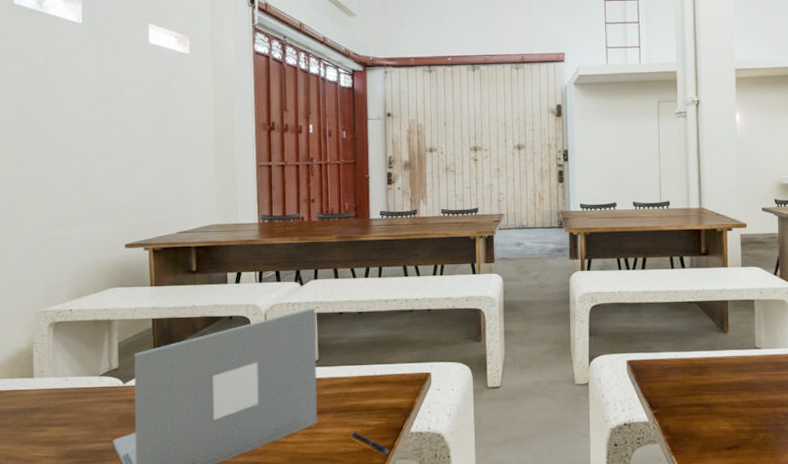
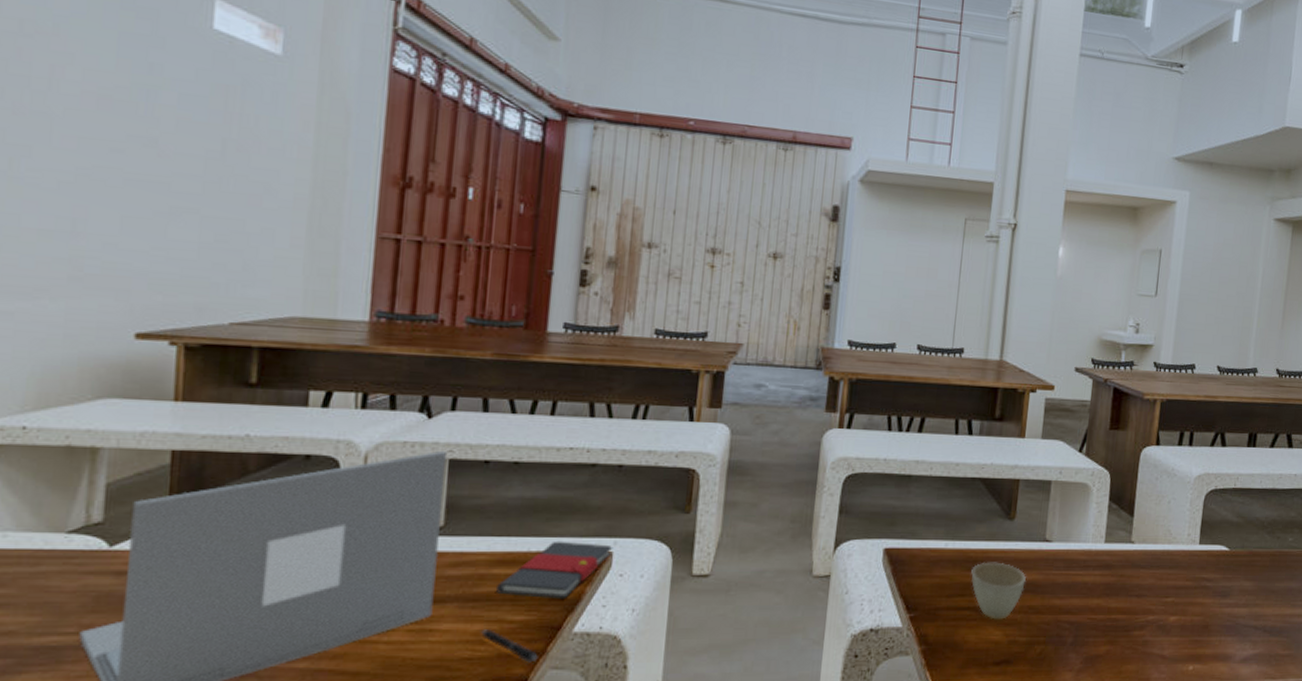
book: none [356,366,431,409] -> present [495,541,613,600]
cup: none [698,367,743,413] -> present [971,562,1026,620]

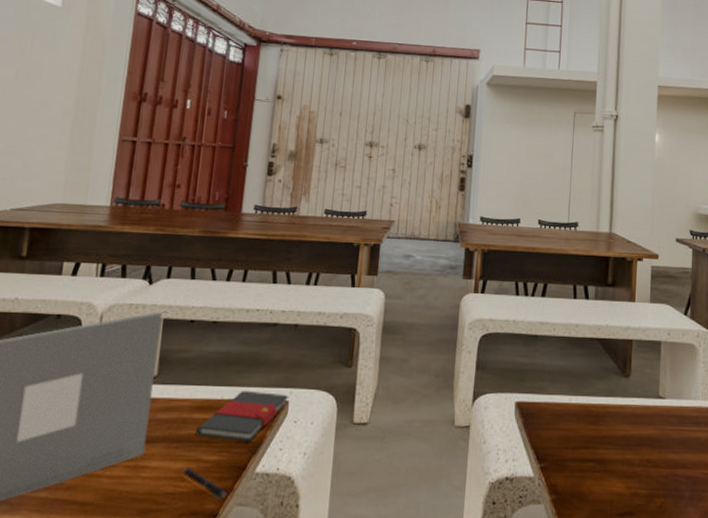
cup: present [971,562,1026,620] -> none [593,416,643,472]

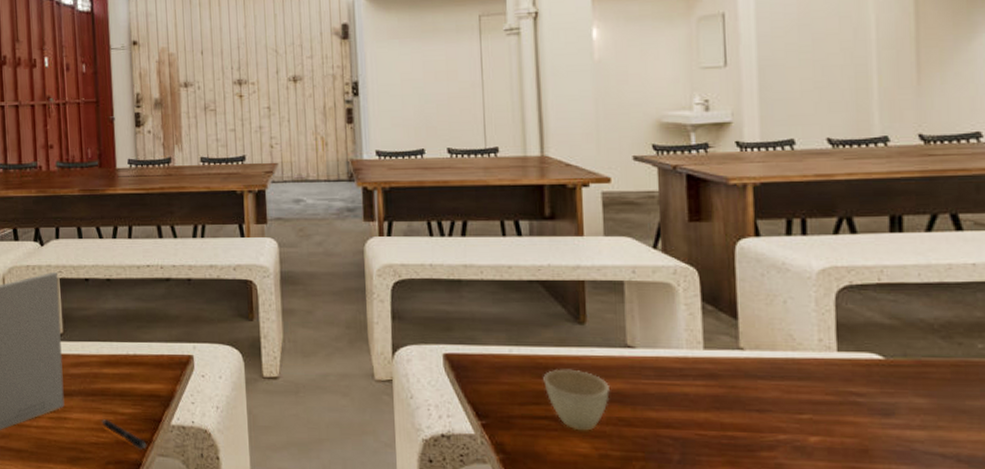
book: present [195,390,289,442] -> none [107,345,194,396]
cup: none [593,416,643,472] -> present [543,369,610,431]

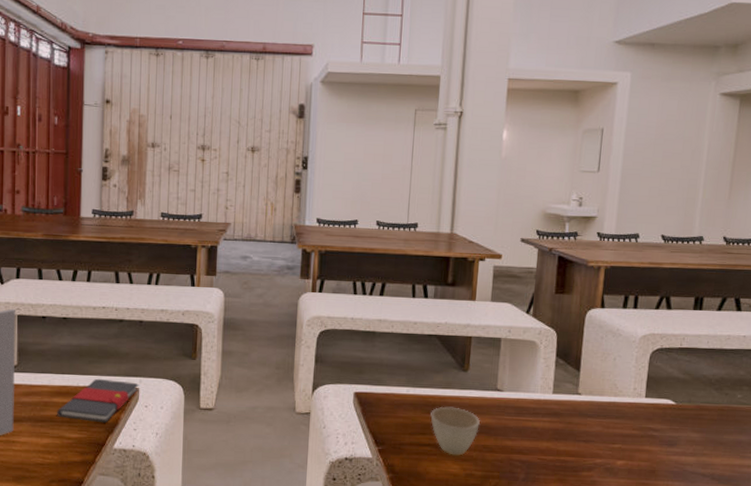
pen: present [101,419,147,450] -> none [48,443,90,470]
book: none [107,345,194,396] -> present [56,378,139,423]

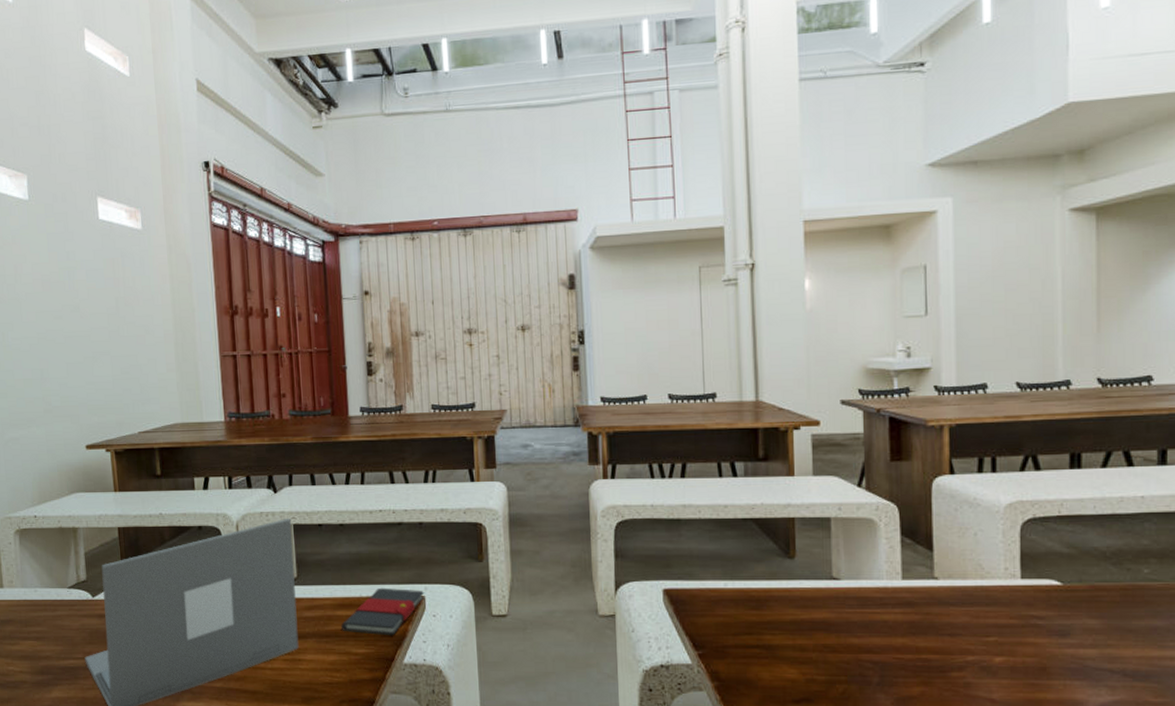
cup: present [430,406,480,456] -> none [756,601,816,658]

